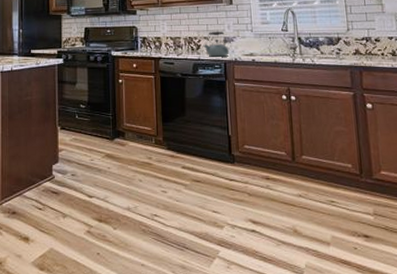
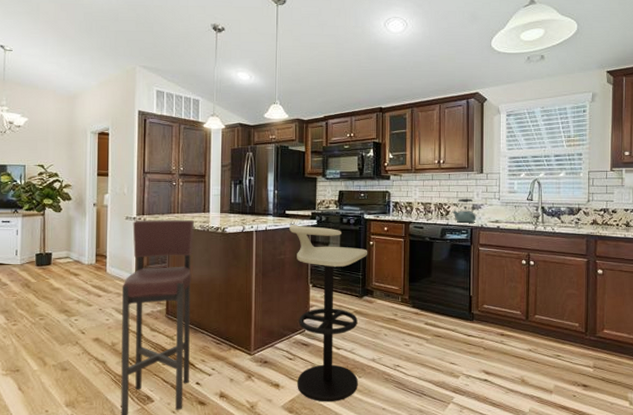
bar stool: none [35,63,118,258] -> present [289,224,368,402]

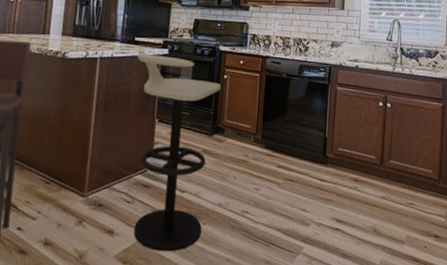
kettle: present [452,199,476,223] -> none [311,35,336,61]

